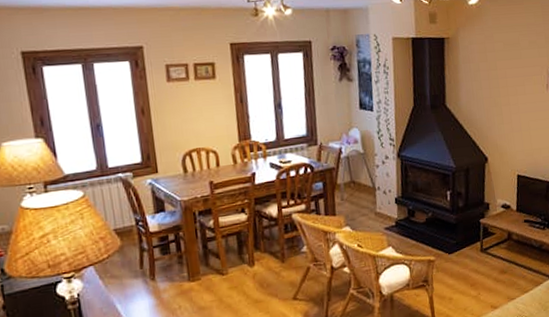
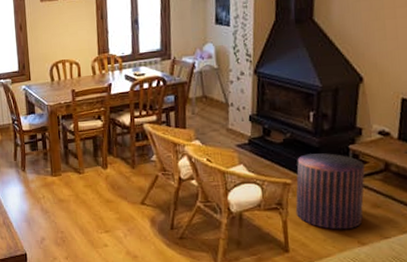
pouf: none [438,228,494,299] -> present [295,153,366,230]

